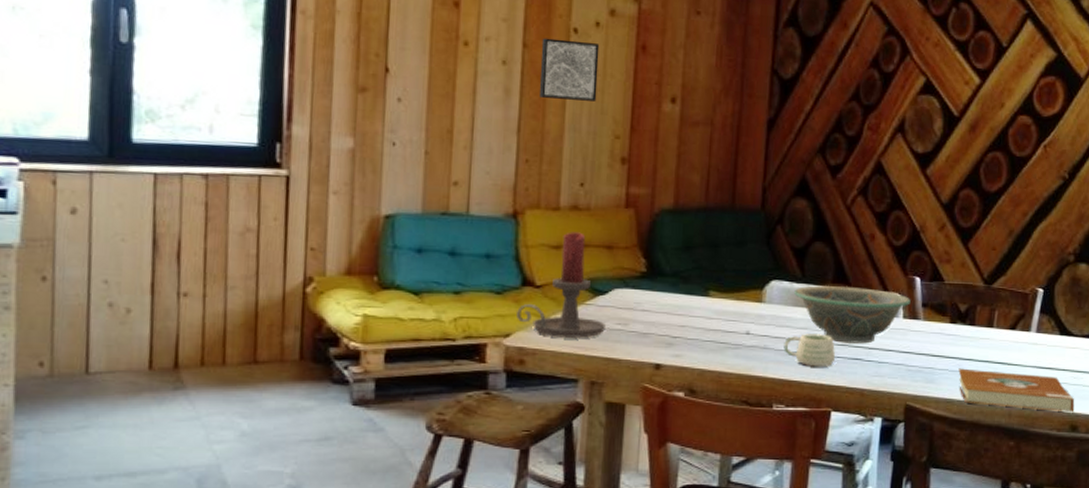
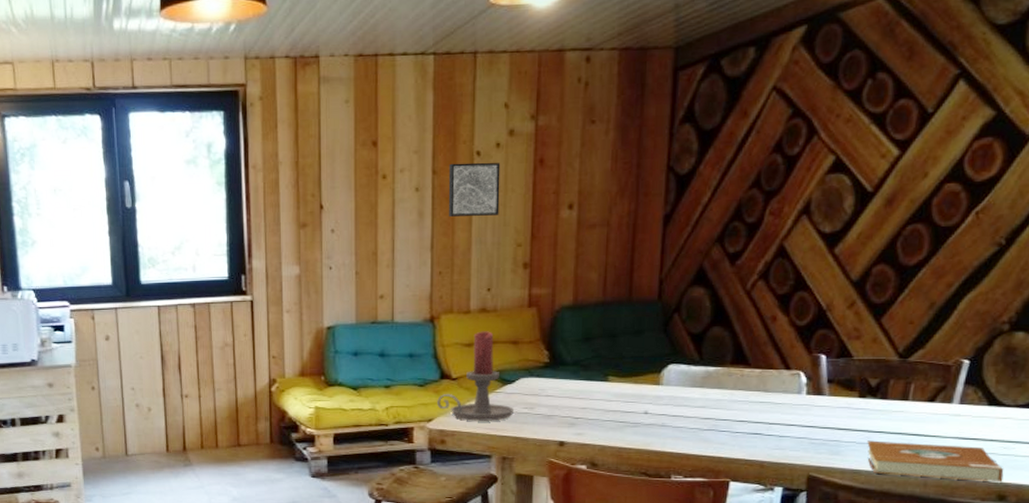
mug: present [784,334,836,366] -> none [681,412,735,441]
decorative bowl: present [794,285,911,344] -> none [692,367,815,419]

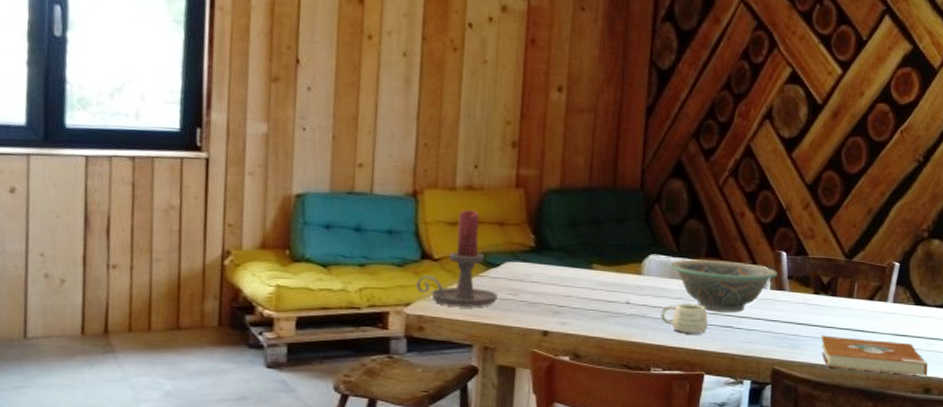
wall art: present [448,162,501,216] -> none [437,32,492,90]
mug: none [681,412,735,441] -> present [661,303,709,333]
decorative bowl: none [692,367,815,419] -> present [671,259,778,313]

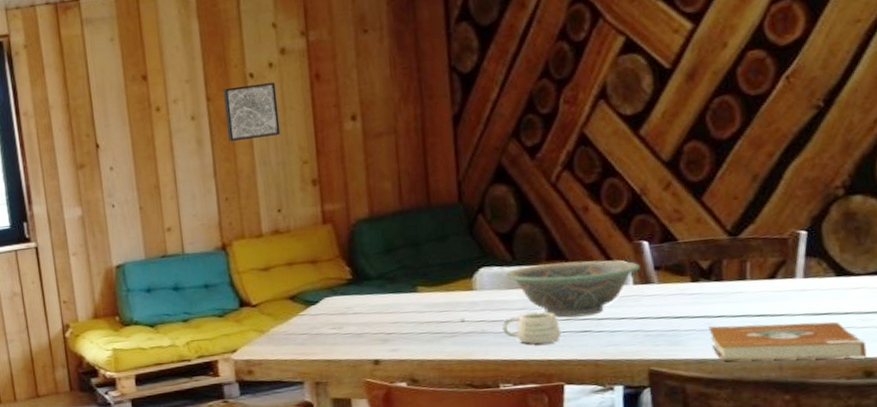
candle holder: present [416,210,497,307] -> none [239,253,321,348]
wall art: none [437,32,492,90] -> present [222,82,281,141]

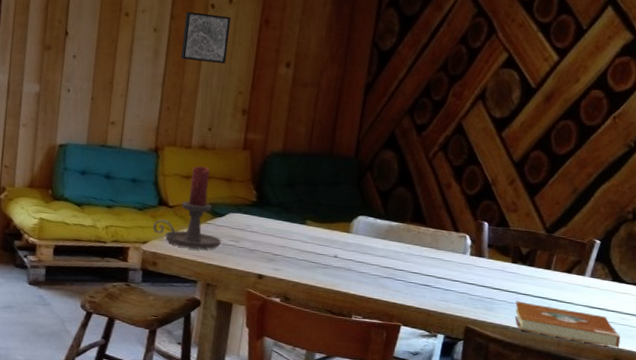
candle holder: none [239,253,321,348] -> present [153,166,221,250]
mug: present [502,312,562,344] -> none [365,261,409,289]
decorative bowl: present [506,260,640,318] -> none [377,222,478,274]

